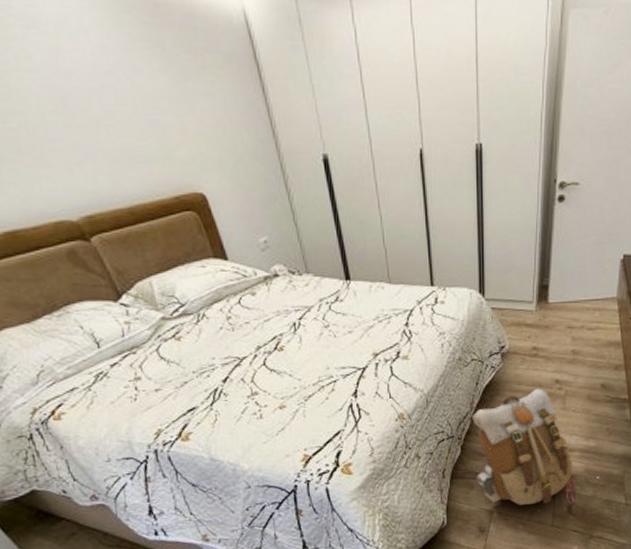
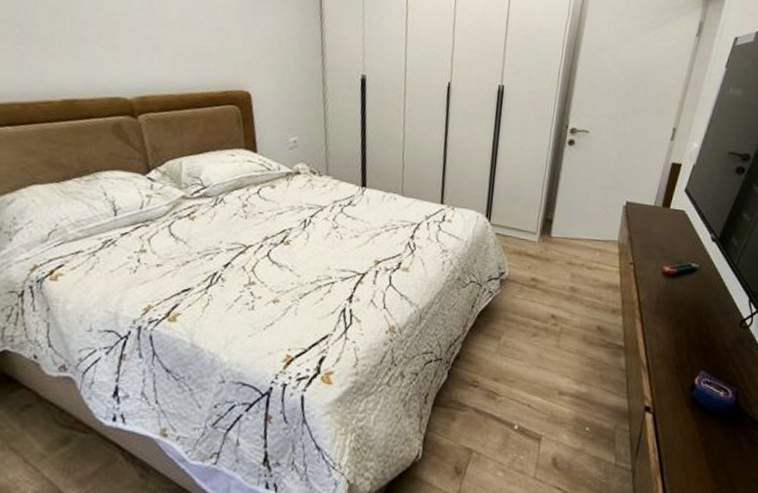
backpack: present [472,388,577,505] -> none [458,321,564,456]

